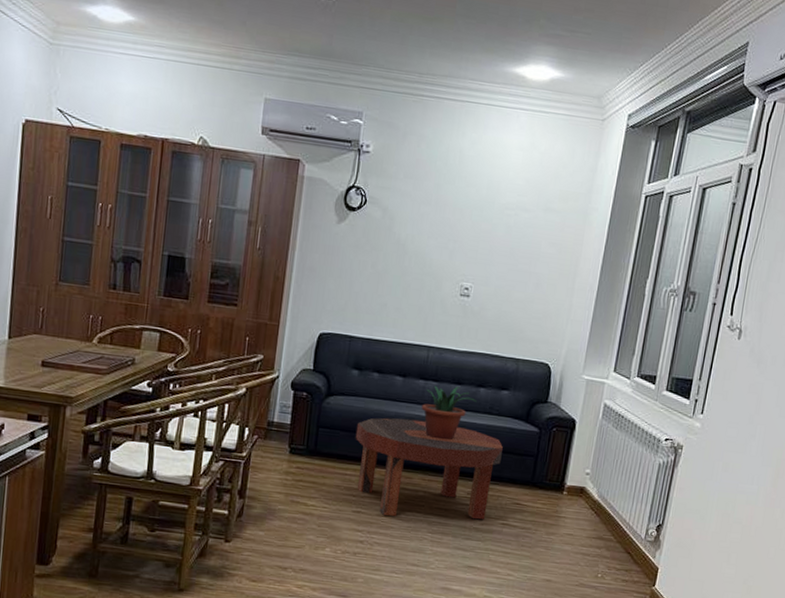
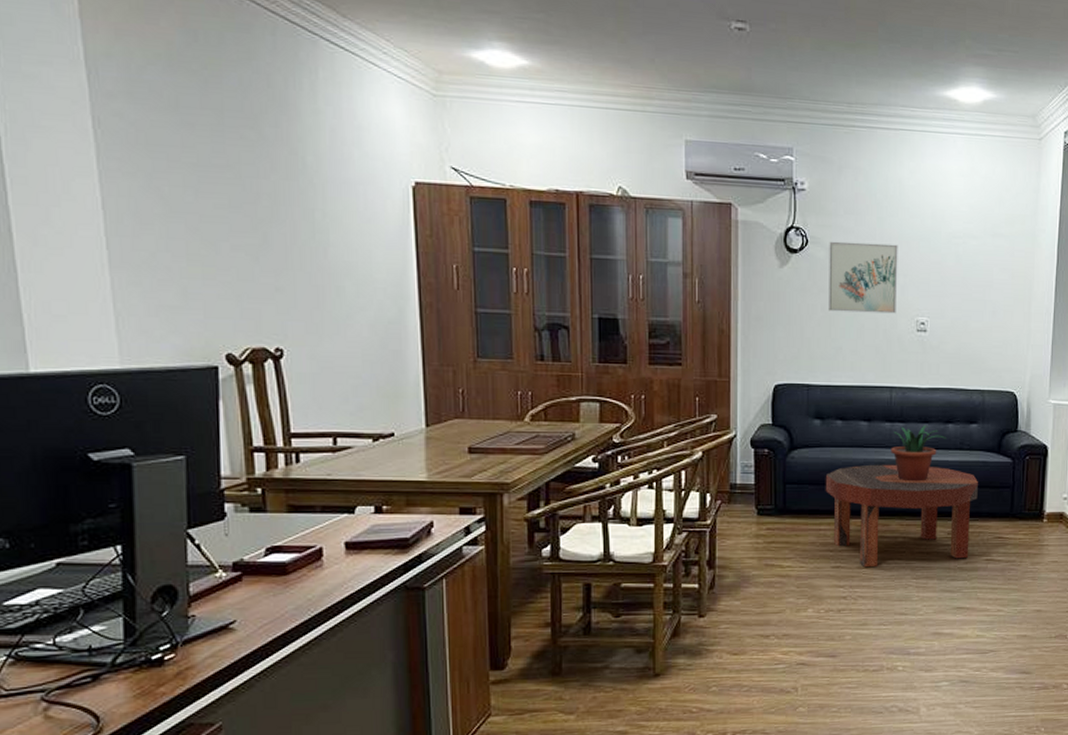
wall art: none [377,202,452,277] -> present [827,241,898,314]

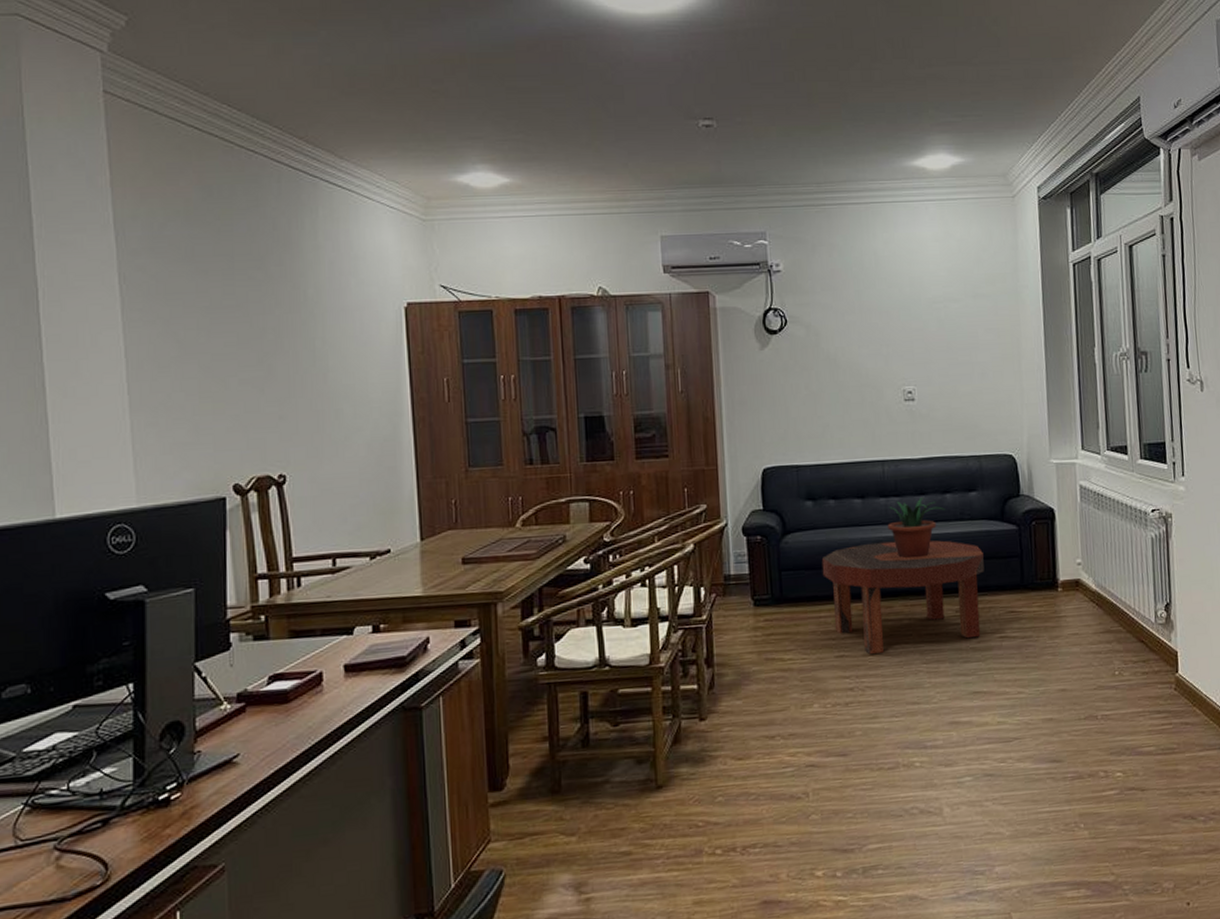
wall art: present [827,241,898,314] -> none [808,315,882,389]

